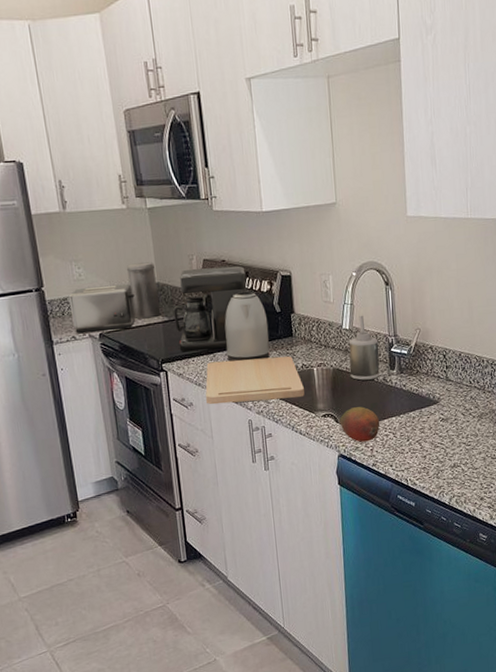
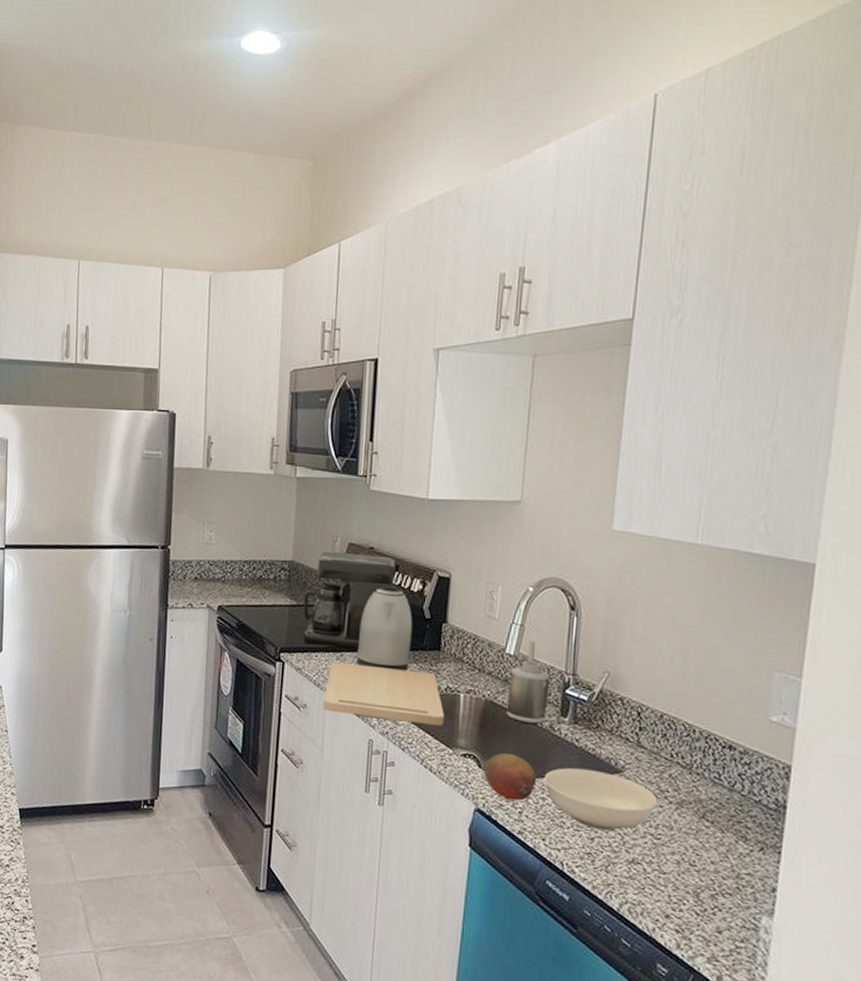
toaster: present [69,283,136,334] -> none [192,552,264,606]
canister: present [126,262,161,319] -> none [260,535,292,599]
bowl: none [384,405,466,449] -> present [543,767,658,831]

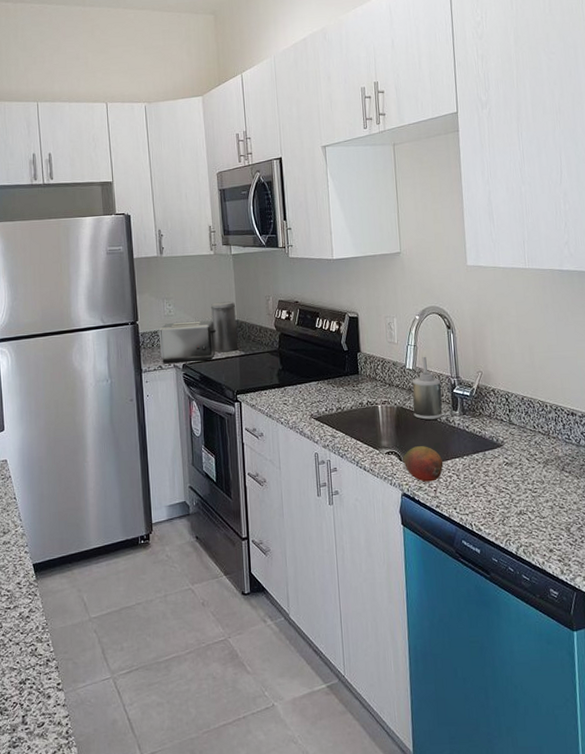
toaster: none [192,552,264,606] -> present [159,320,216,364]
canister: none [260,535,292,599] -> present [210,301,239,353]
coffee maker: present [303,552,396,649] -> none [250,307,318,385]
cutting board: present [323,661,444,727] -> none [275,392,369,436]
kettle: present [356,585,413,671] -> none [295,329,337,396]
bowl: present [543,767,658,831] -> none [448,447,531,493]

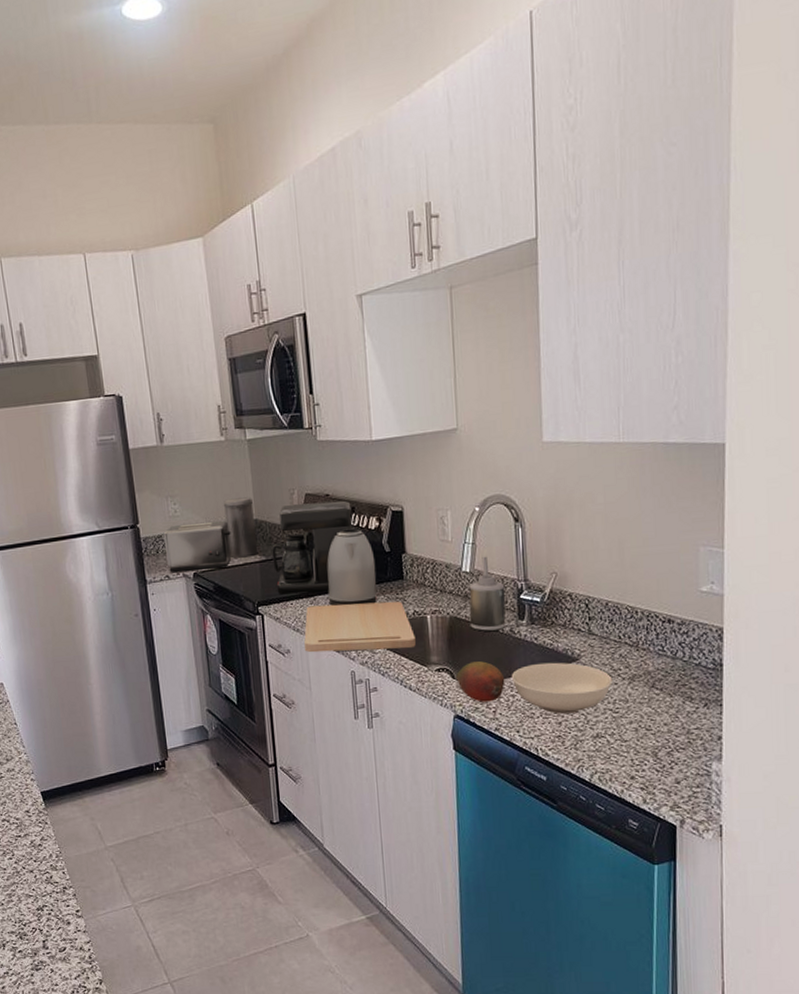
coffee maker: none [250,307,318,385] -> present [272,500,353,595]
cutting board: none [275,392,369,436] -> present [304,601,416,653]
kettle: none [295,329,337,396] -> present [326,527,377,606]
bowl: none [448,447,531,493] -> present [511,662,613,714]

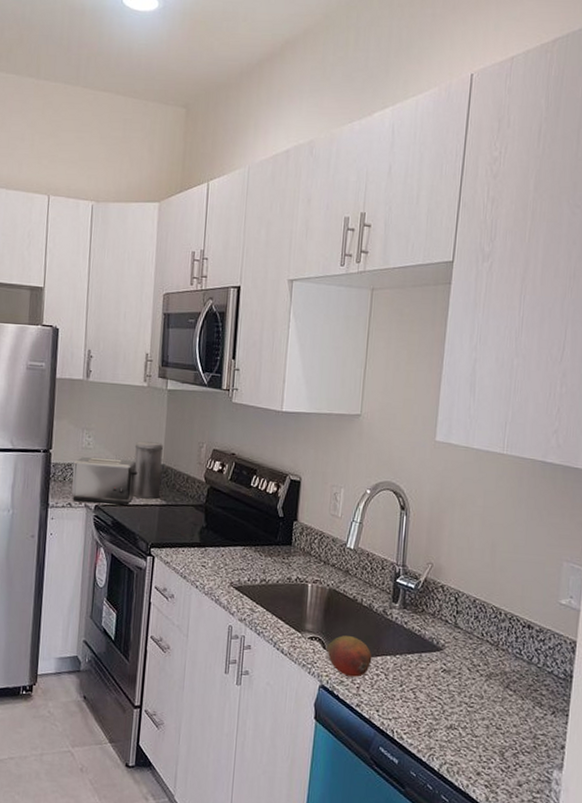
coffee maker: present [272,500,353,595] -> none [171,457,254,544]
cutting board: present [304,601,416,653] -> none [188,556,294,613]
kettle: present [326,527,377,606] -> none [218,487,268,564]
soap dispenser: present [469,556,506,632] -> none [347,536,384,610]
bowl: present [511,662,613,714] -> none [378,647,471,701]

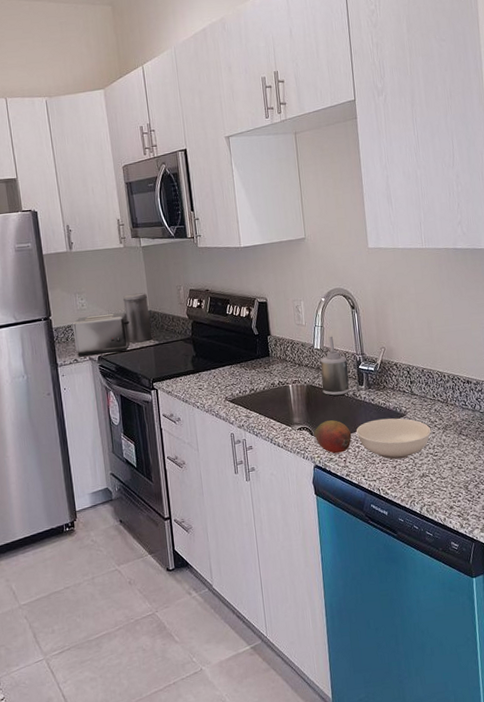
soap dispenser: none [347,536,384,610] -> present [320,336,350,396]
bowl: none [378,647,471,701] -> present [356,418,431,460]

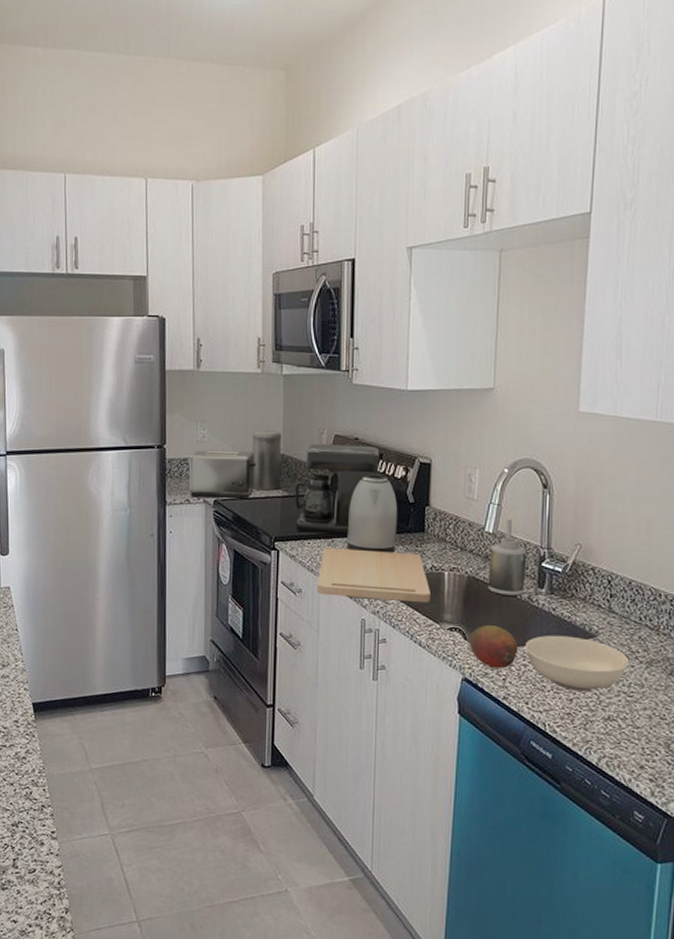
coffee maker: none [163,294,229,372] -> present [295,444,380,535]
cutting board: none [192,374,281,420] -> present [317,547,430,604]
kettle: none [208,316,250,380] -> present [346,473,398,553]

